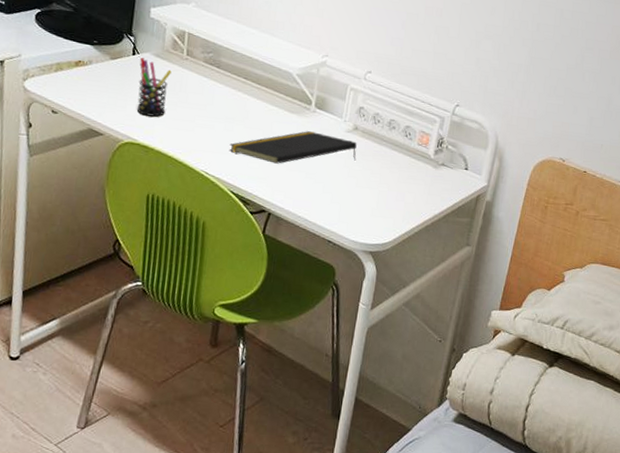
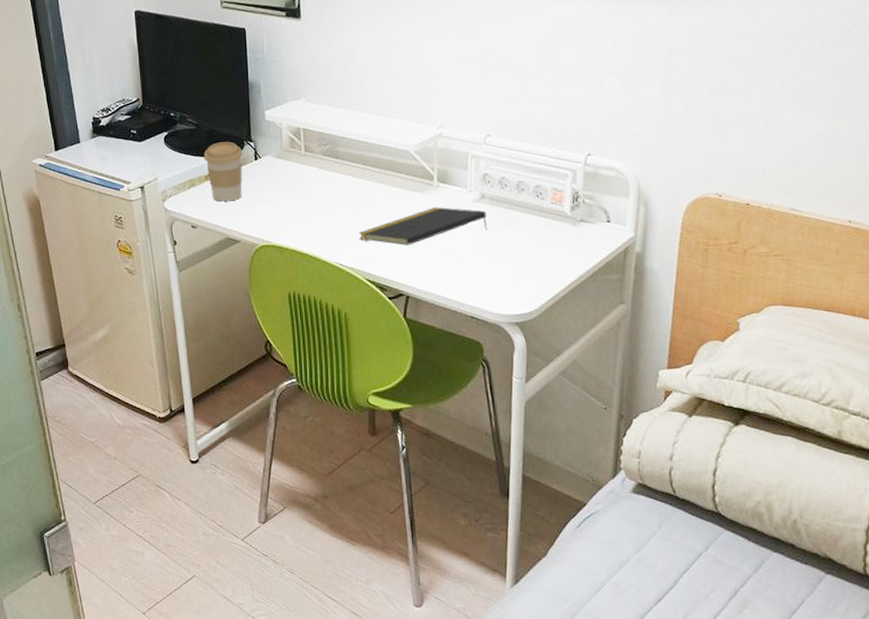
coffee cup: none [77,30,121,92] -> present [204,142,243,202]
pen holder: present [136,58,172,117] -> none [263,161,293,217]

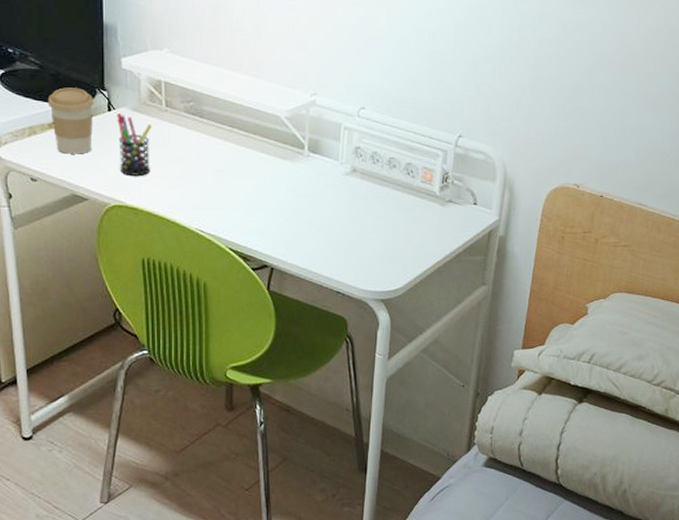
pen holder: none [263,161,293,217] -> present [117,113,152,176]
notepad: present [358,207,488,246] -> none [222,177,358,215]

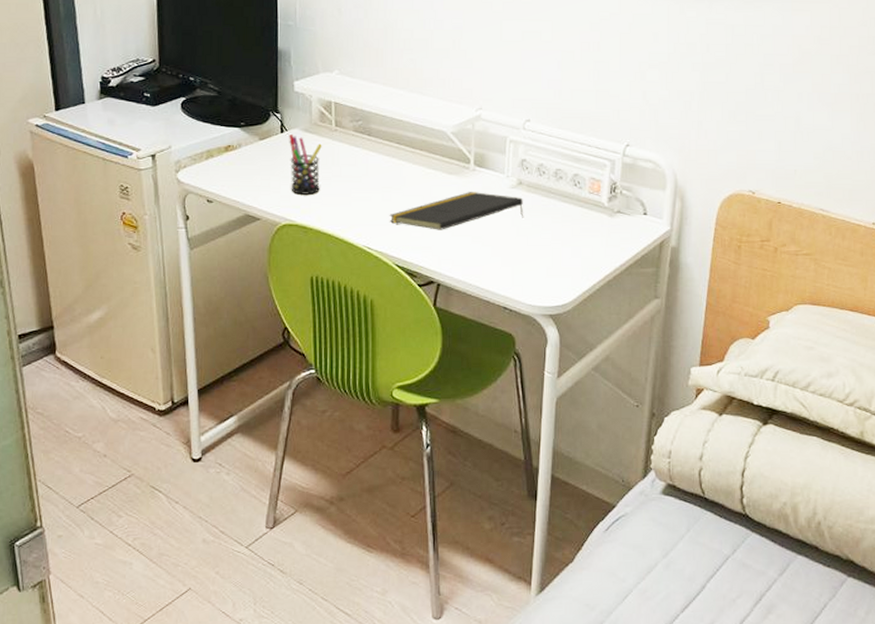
coffee cup: present [47,87,94,154] -> none [224,112,268,175]
notepad: none [222,177,358,215] -> present [389,192,524,230]

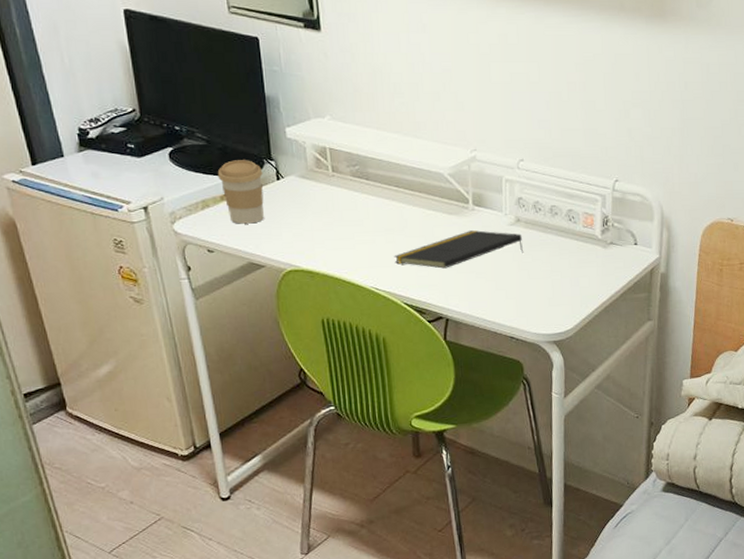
coffee cup: none [224,112,268,175] -> present [217,160,264,224]
pen holder: present [289,134,322,195] -> none [286,181,323,241]

